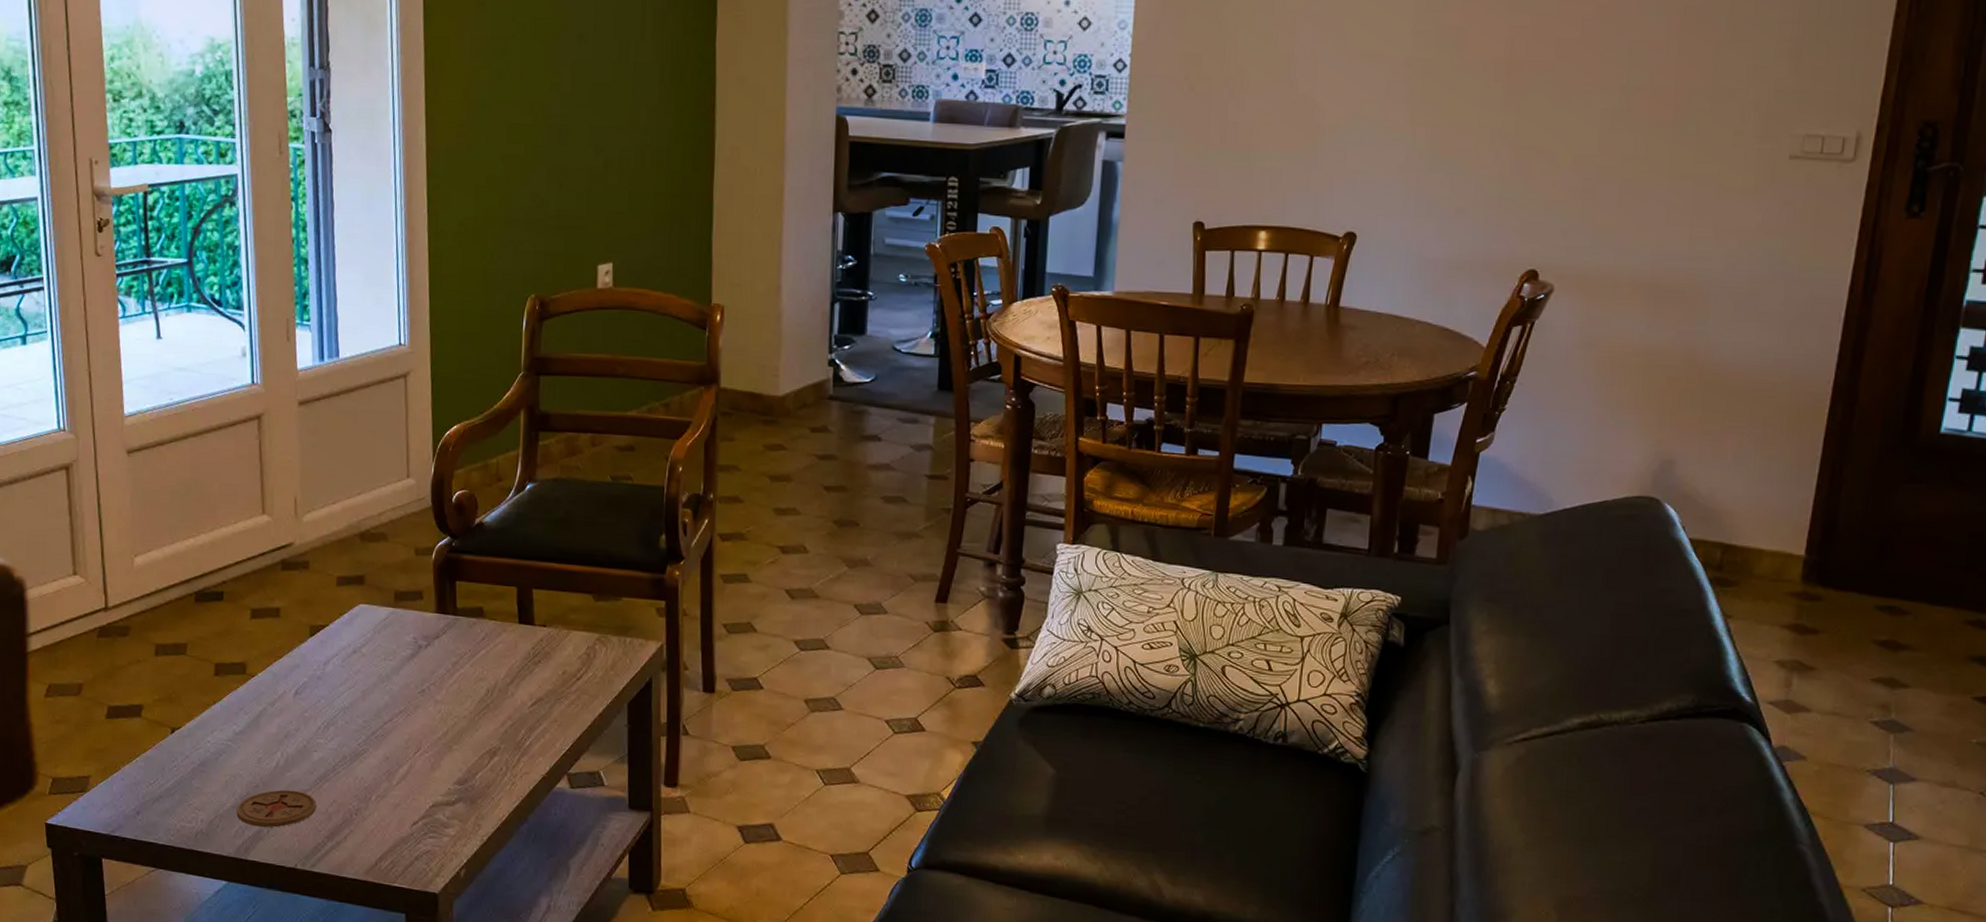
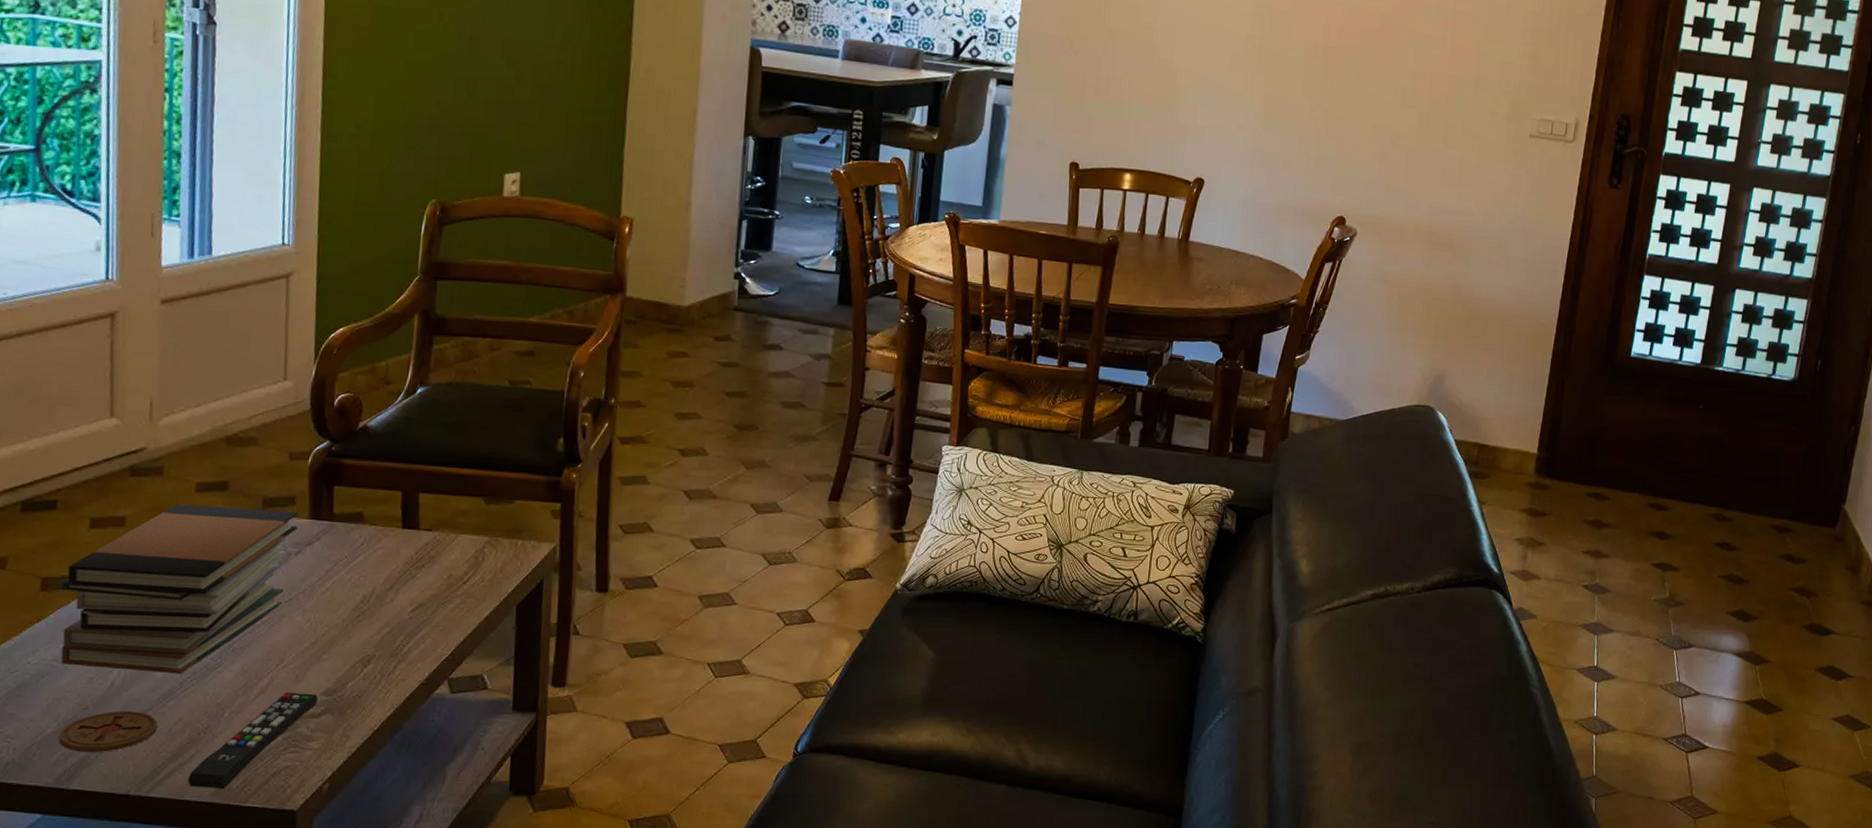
book stack: none [231,596,426,758] -> present [61,504,299,675]
remote control: none [344,780,452,868] -> present [187,692,319,788]

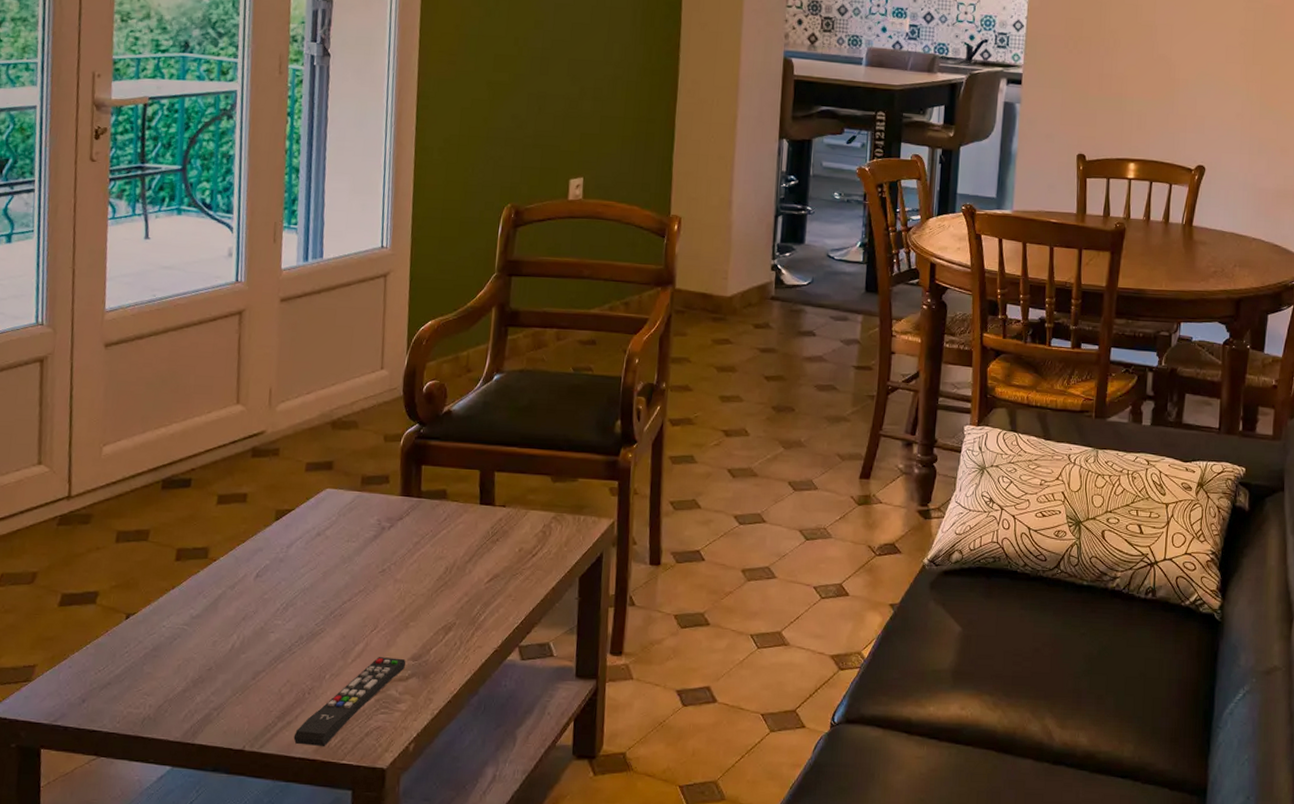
coaster: present [58,710,158,753] -> none [186,671,270,711]
book stack: present [61,504,299,675] -> none [191,482,392,639]

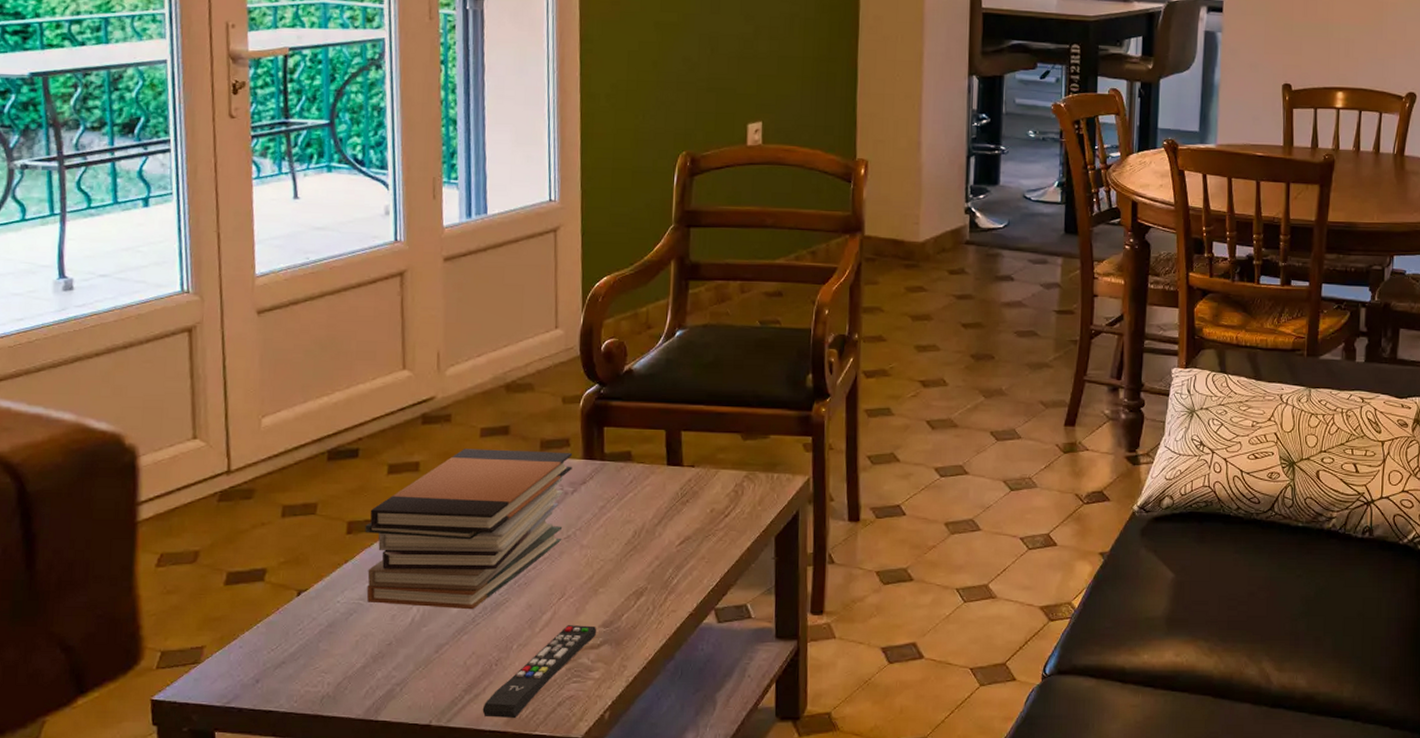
book stack: none [191,482,392,639] -> present [365,449,573,610]

